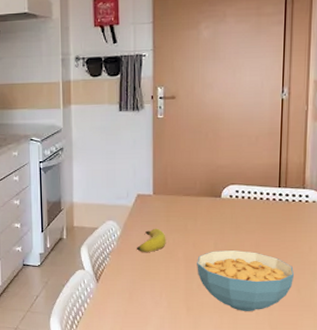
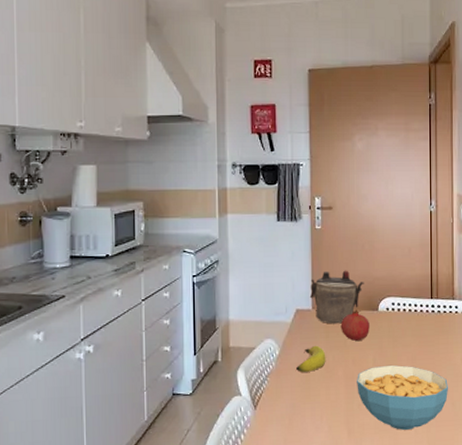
teapot: none [150,158,207,209] -> present [309,270,364,324]
fruit: none [181,196,211,225] -> present [340,309,370,341]

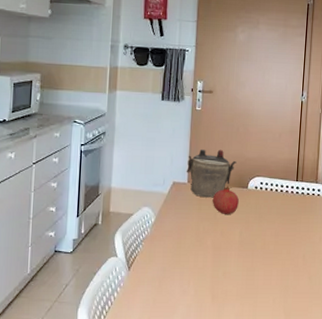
banana: present [296,345,326,372] -> none [169,216,197,240]
cereal bowl: present [357,365,449,430] -> none [223,238,307,299]

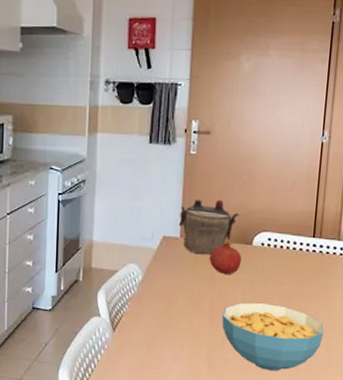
cereal bowl: none [223,238,307,299] -> present [222,302,324,371]

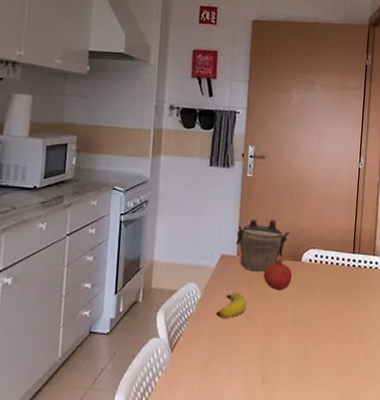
banana: none [159,274,191,301] -> present [216,292,247,318]
cereal bowl: present [222,302,324,371] -> none [274,315,364,381]

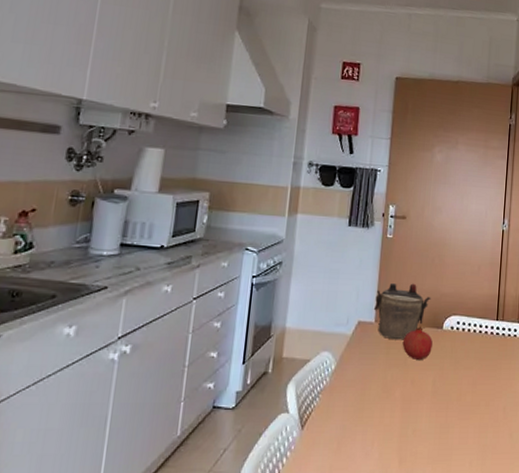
banana: present [216,292,247,318] -> none [351,362,384,391]

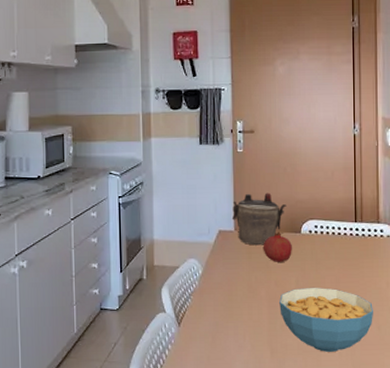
cereal bowl: none [413,388,508,461] -> present [279,287,374,352]

